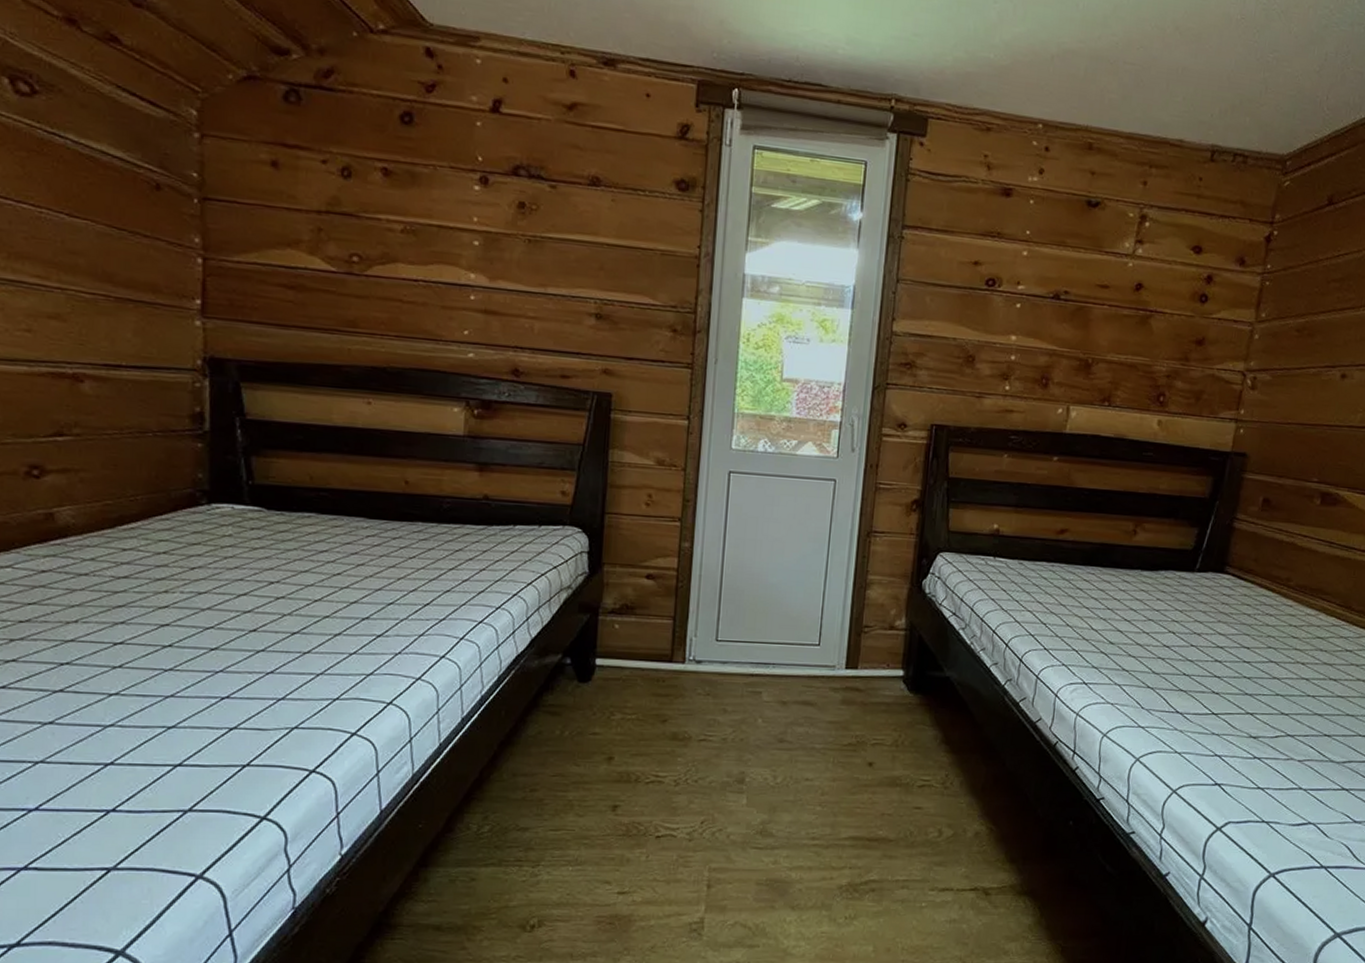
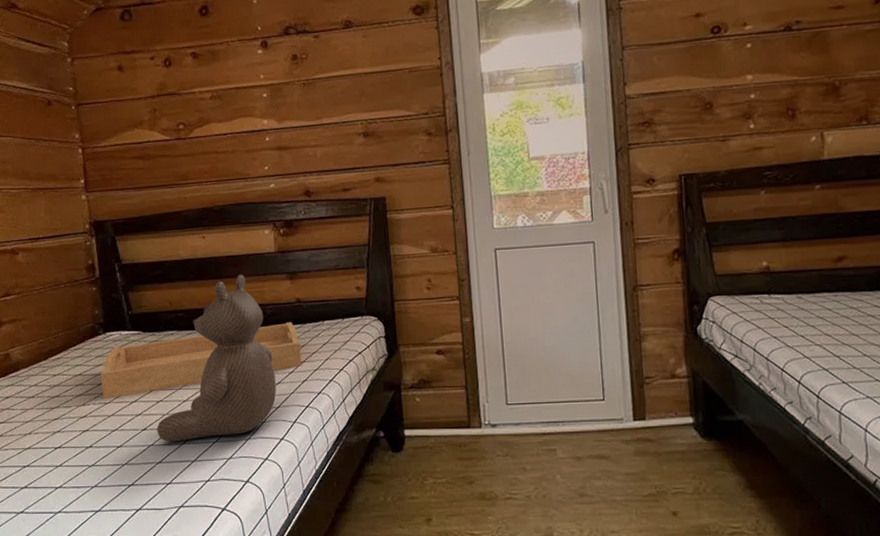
serving tray: none [195,520,481,588] -> present [100,321,303,399]
teddy bear: none [272,456,444,649] -> present [157,274,277,442]

